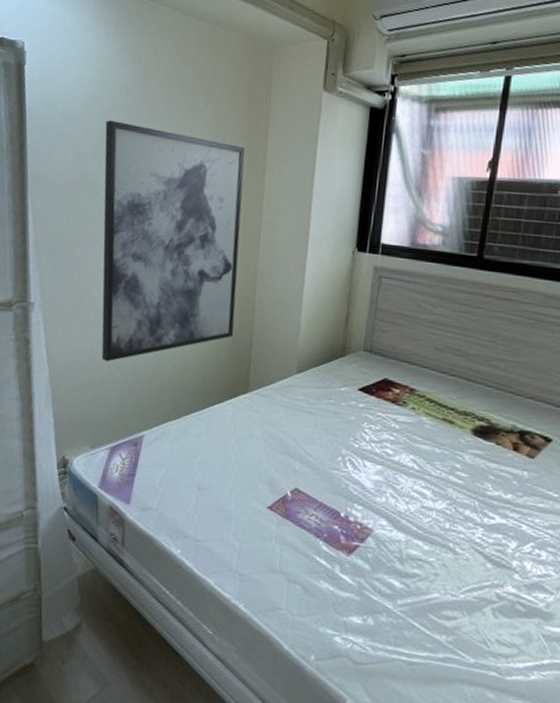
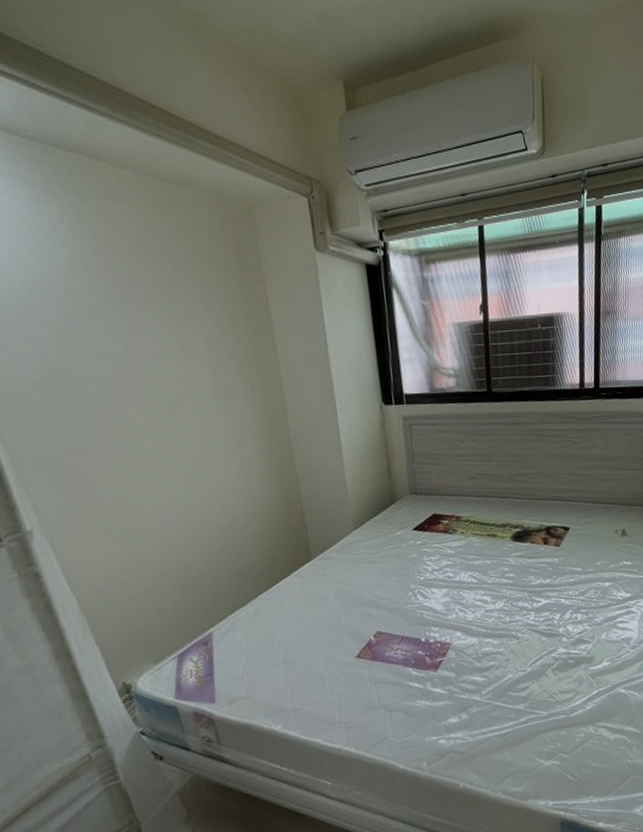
wall art: present [101,120,245,362] -> none [65,304,283,572]

